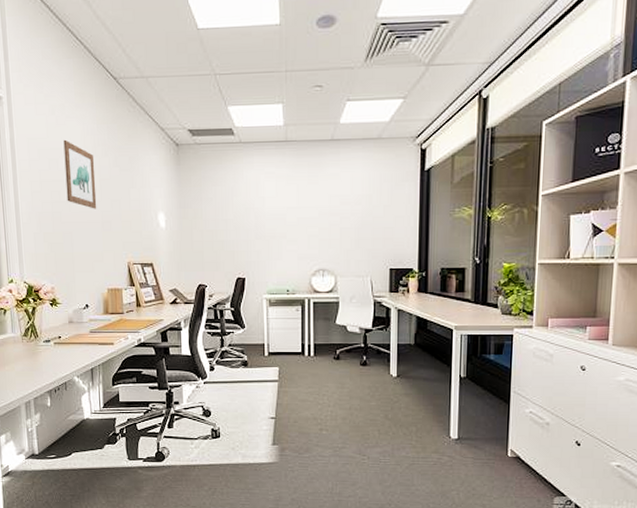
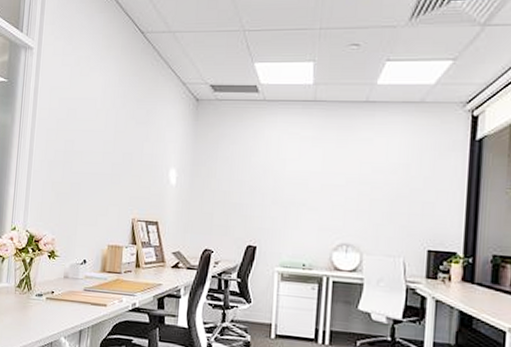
wall art: present [63,139,97,209] -> none [80,90,111,161]

